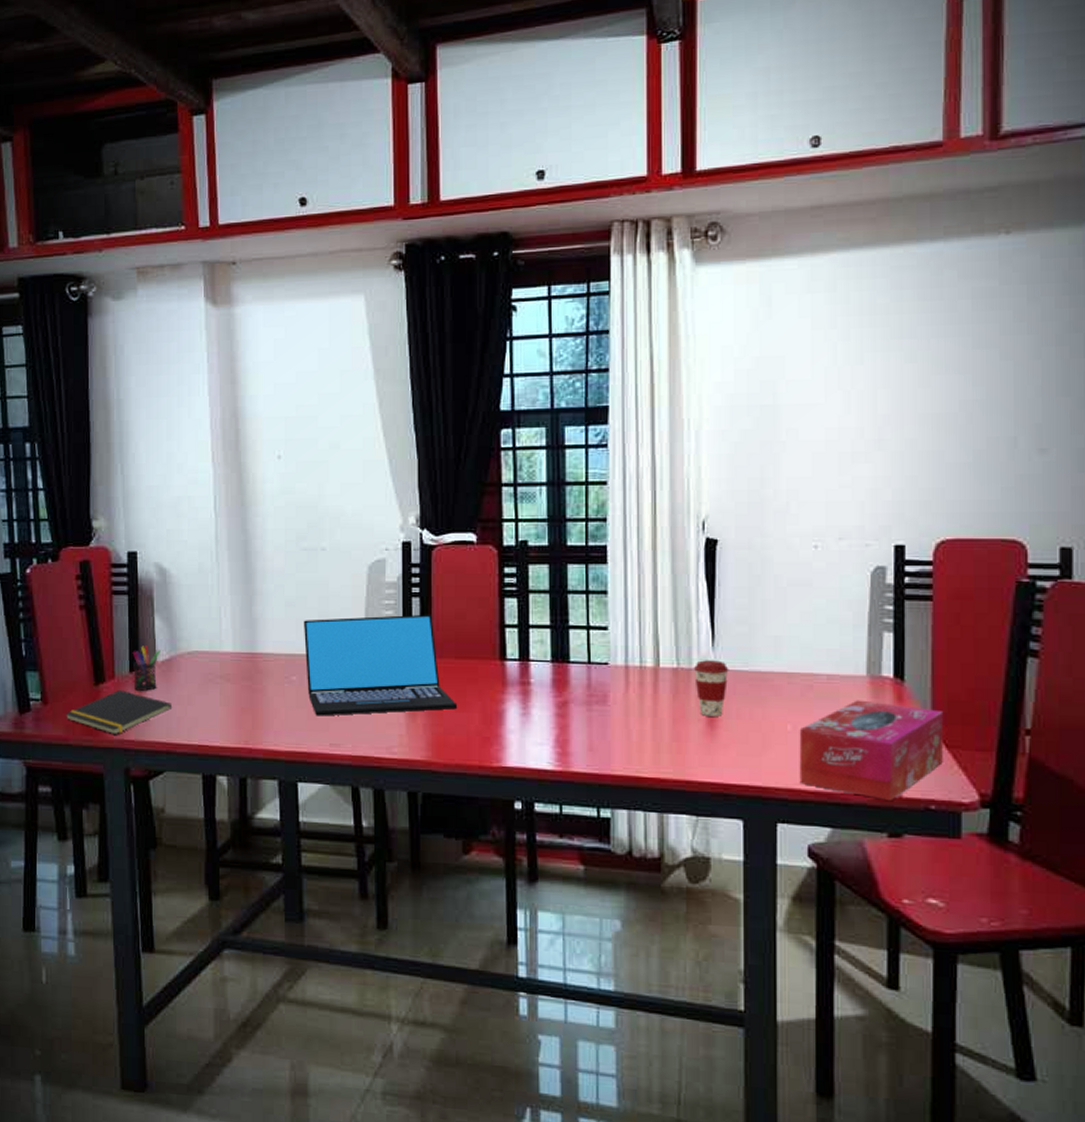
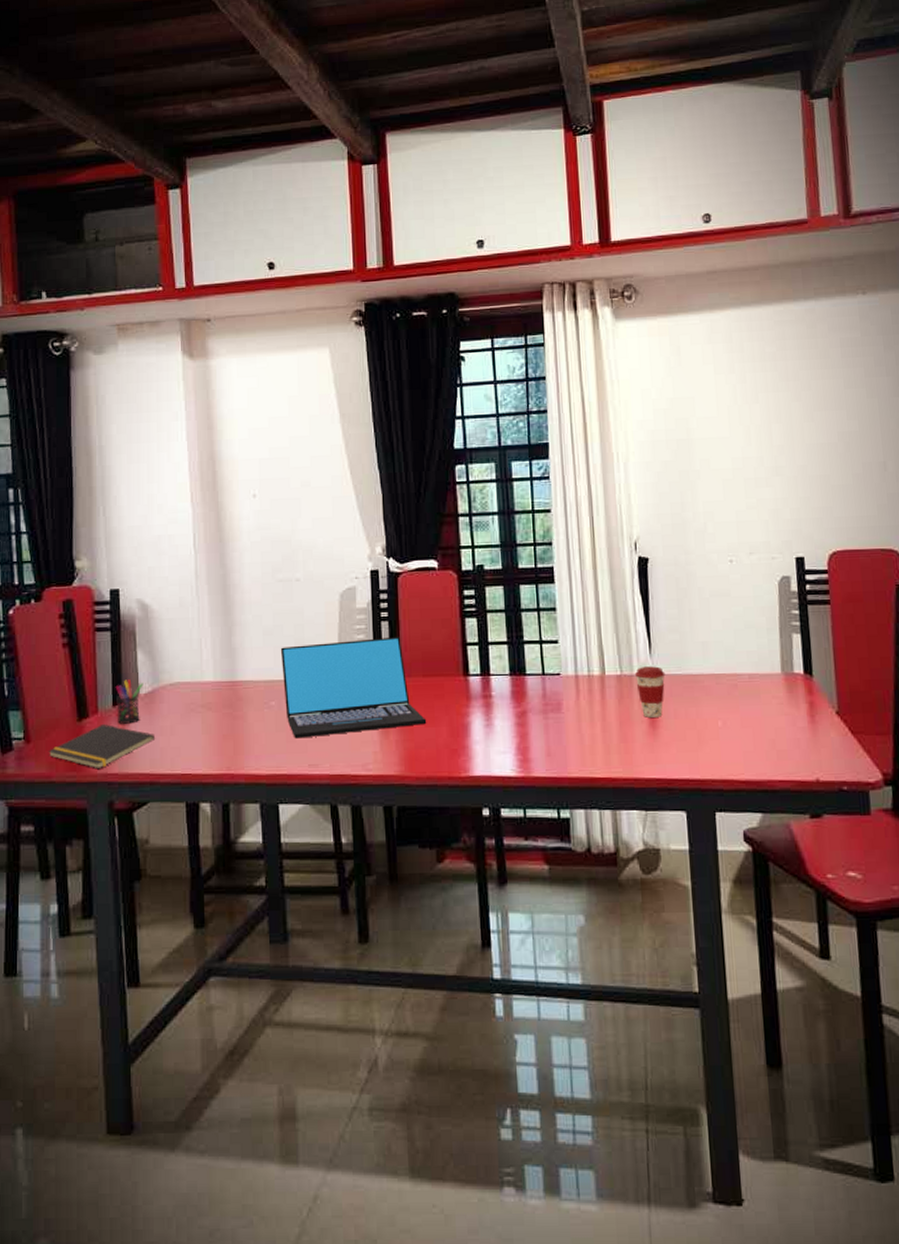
tissue box: present [799,700,944,802] -> none [728,695,850,786]

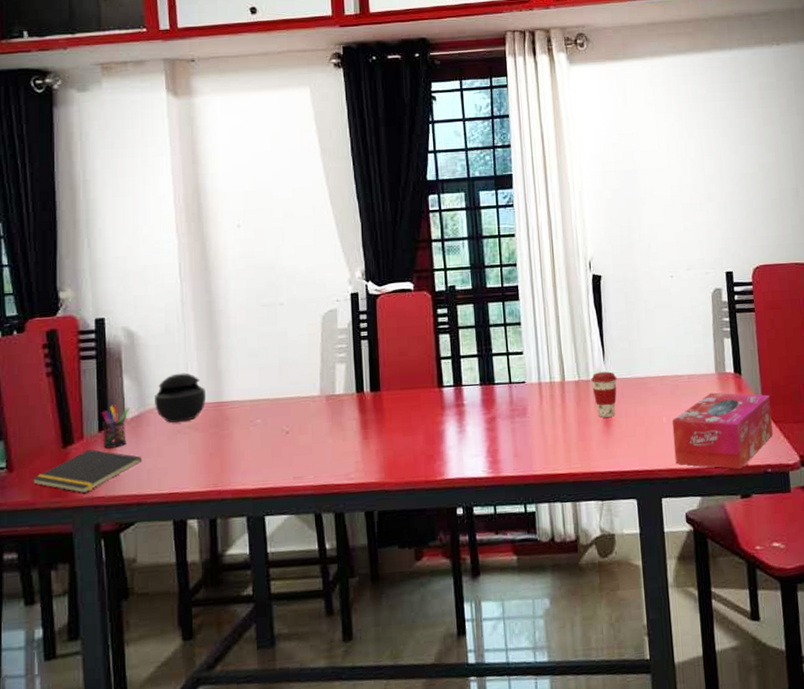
speaker: none [168,649,220,701] -> present [155,372,207,423]
laptop: present [280,636,427,739] -> none [265,353,405,454]
tissue box: none [728,695,850,786] -> present [672,392,773,470]

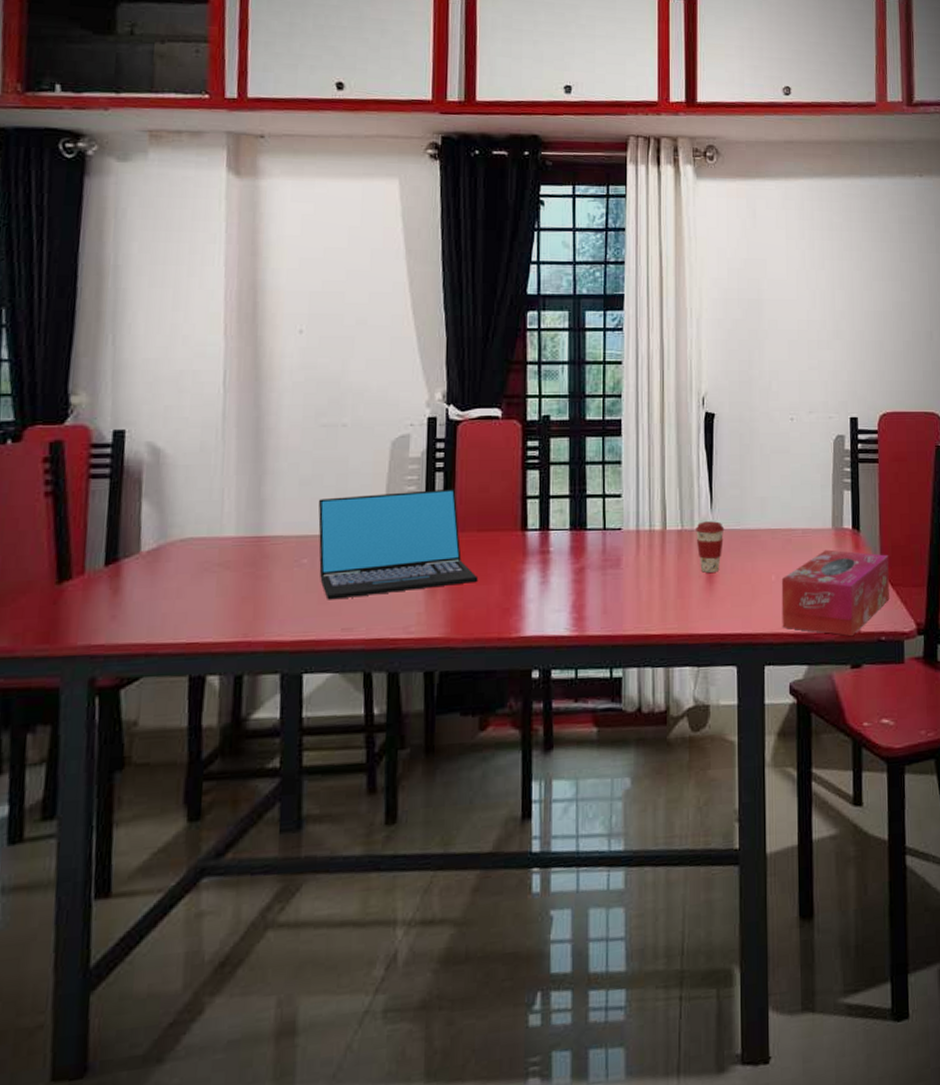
notepad: present [32,449,143,494] -> none [13,587,157,641]
pen holder: present [101,405,130,449] -> none [109,534,147,587]
speaker: present [155,372,207,423] -> none [178,500,244,560]
laptop: none [265,353,405,454] -> present [318,488,479,600]

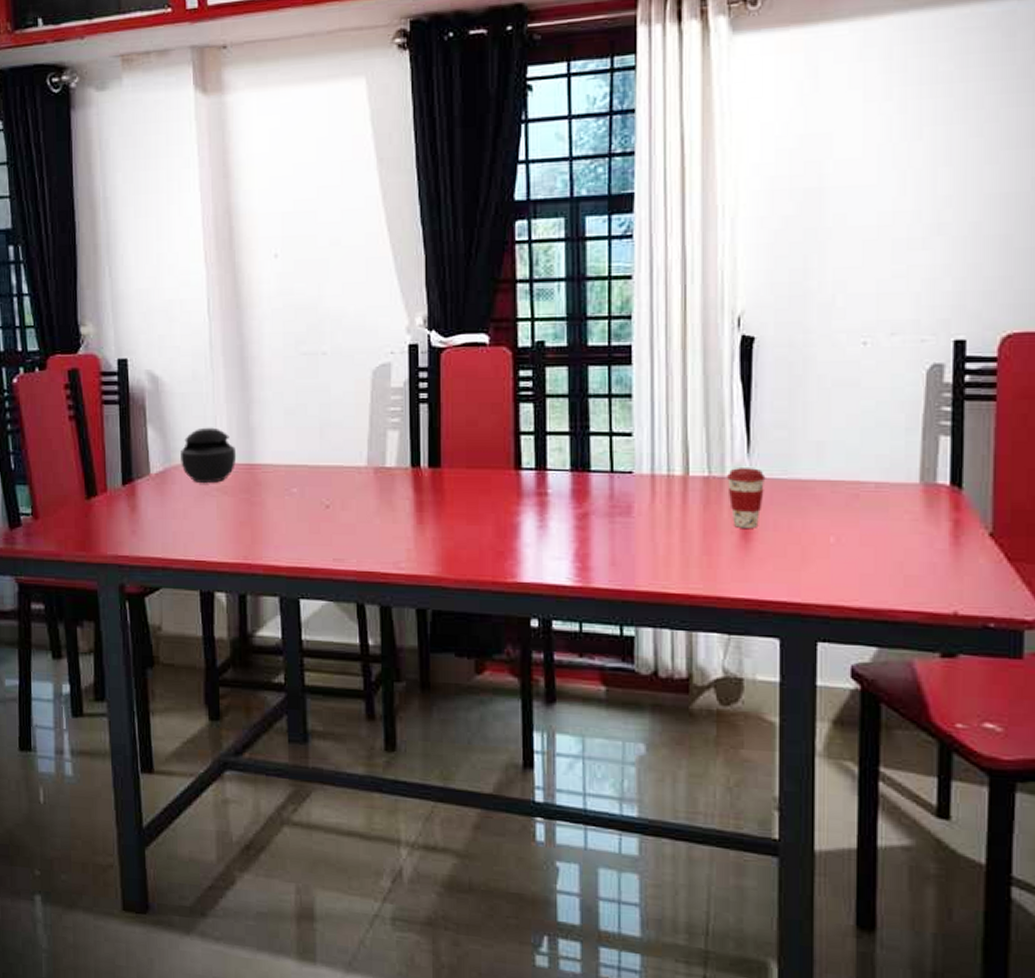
speaker: none [178,500,244,560] -> present [181,427,237,484]
laptop: present [318,488,479,600] -> none [303,421,469,530]
tissue box: present [781,549,889,637] -> none [843,509,1007,619]

